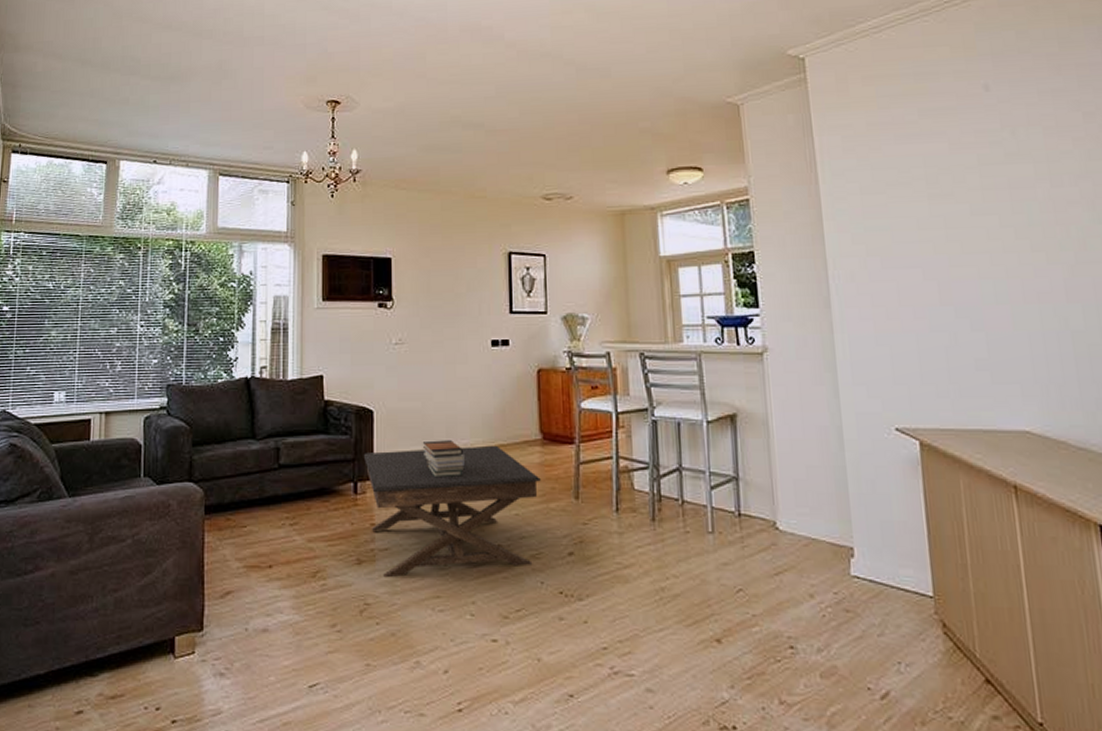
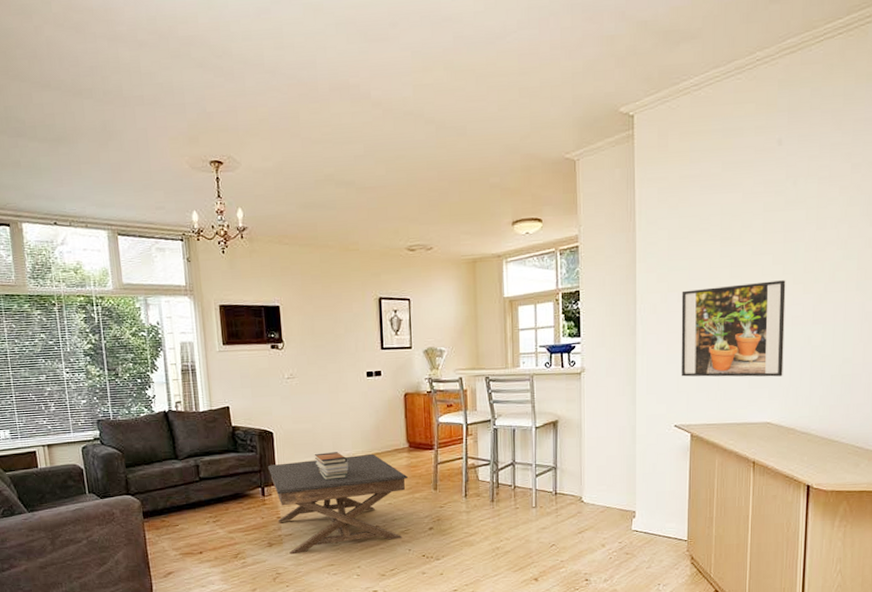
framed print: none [885,246,1038,369] -> present [681,280,786,377]

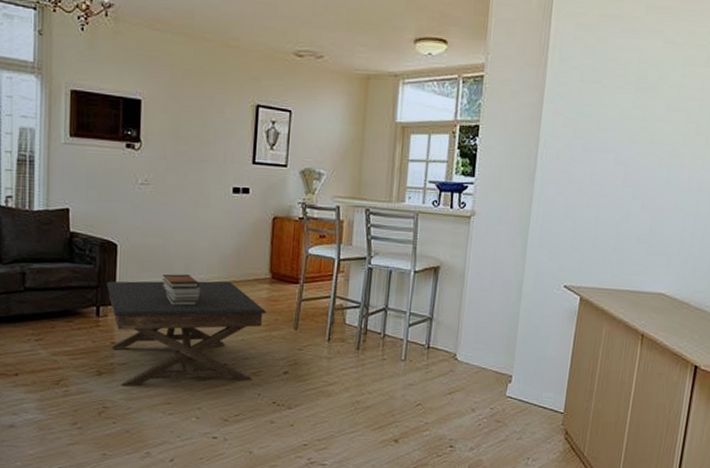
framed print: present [681,280,786,377] -> none [577,139,698,245]

